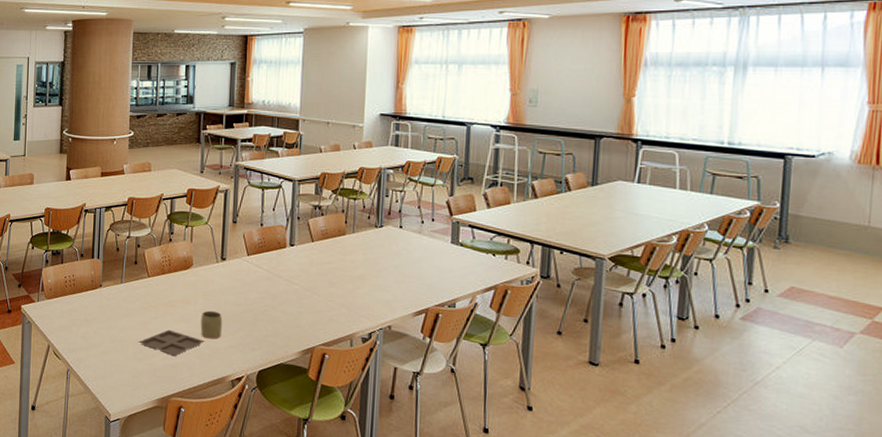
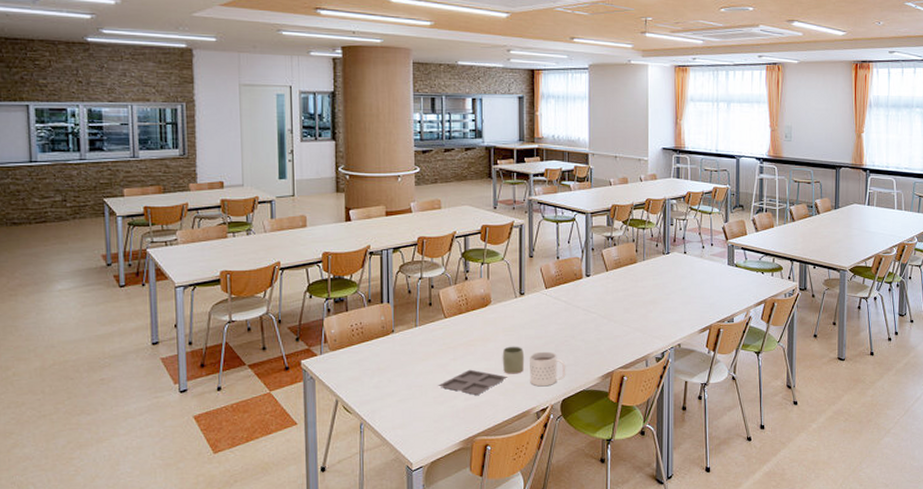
mug: none [227,319,264,356] -> present [530,351,566,387]

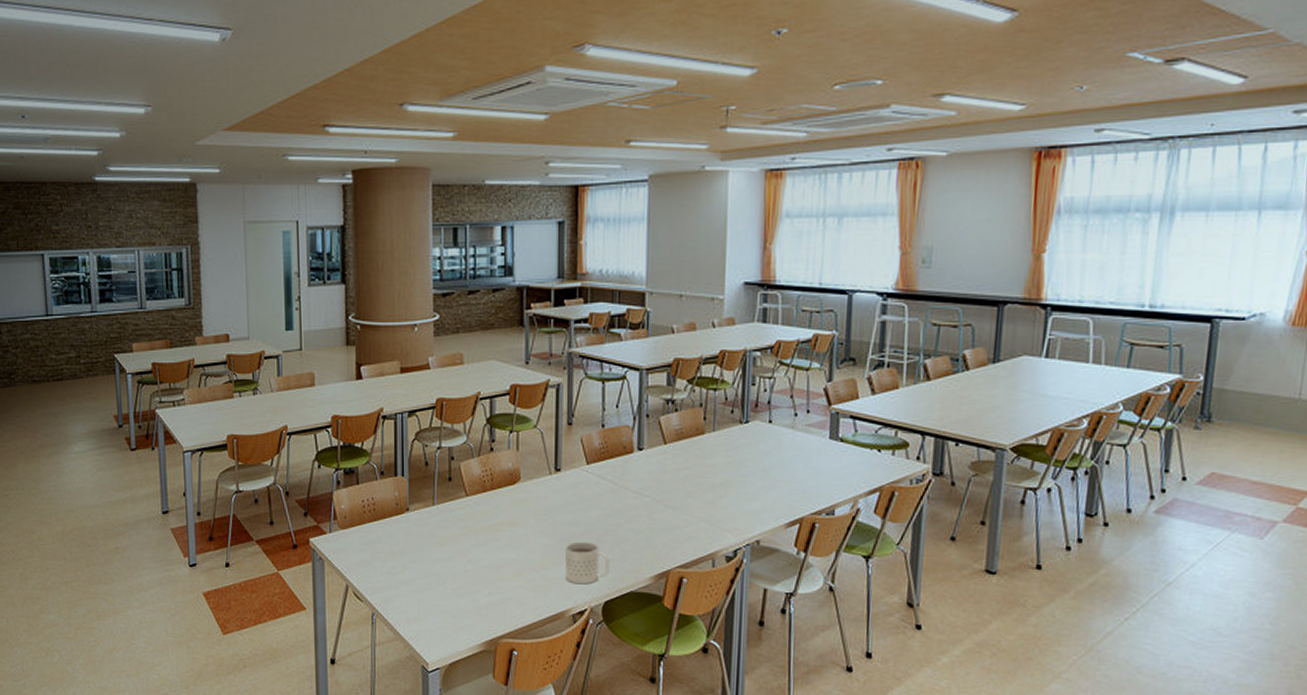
tray: present [438,369,507,396] -> none [458,558,538,591]
mug: present [502,346,525,374] -> none [532,533,560,567]

